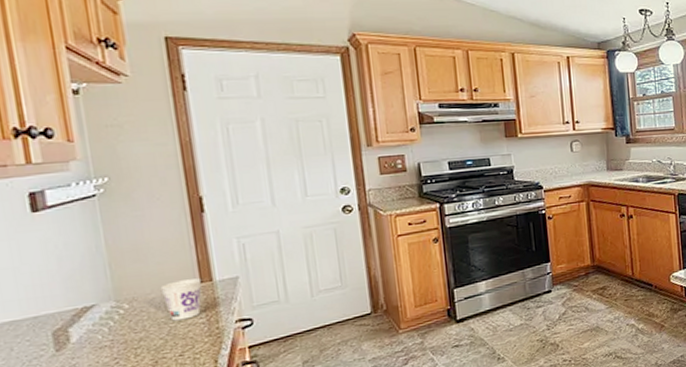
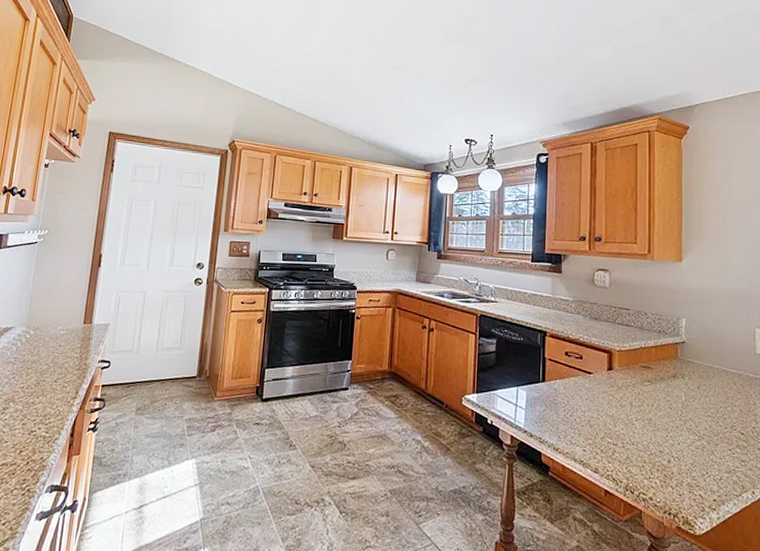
cup: present [160,278,202,321] -> none [56,319,85,352]

